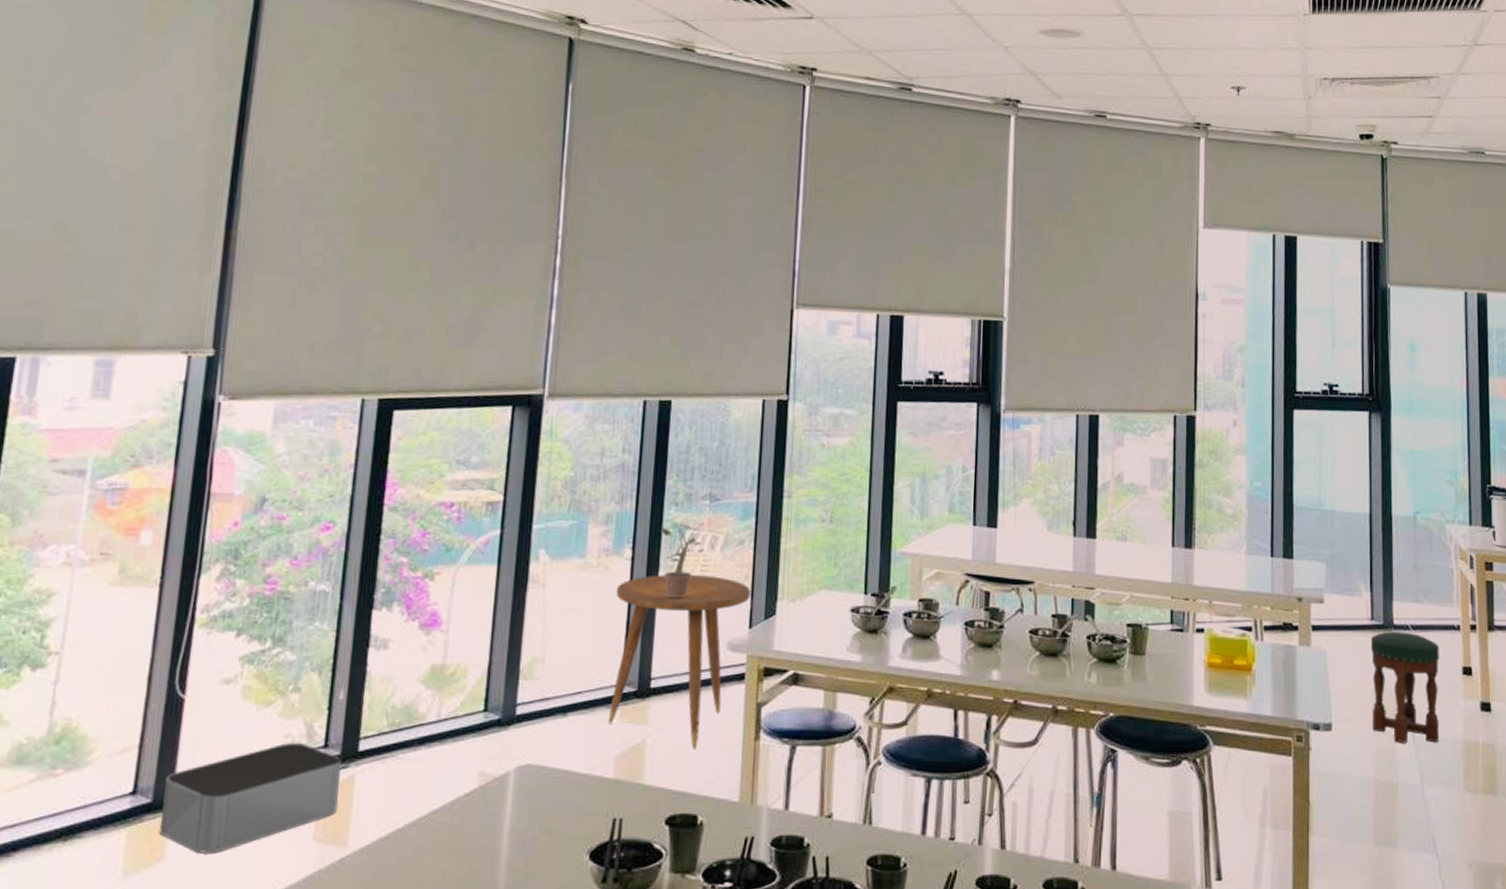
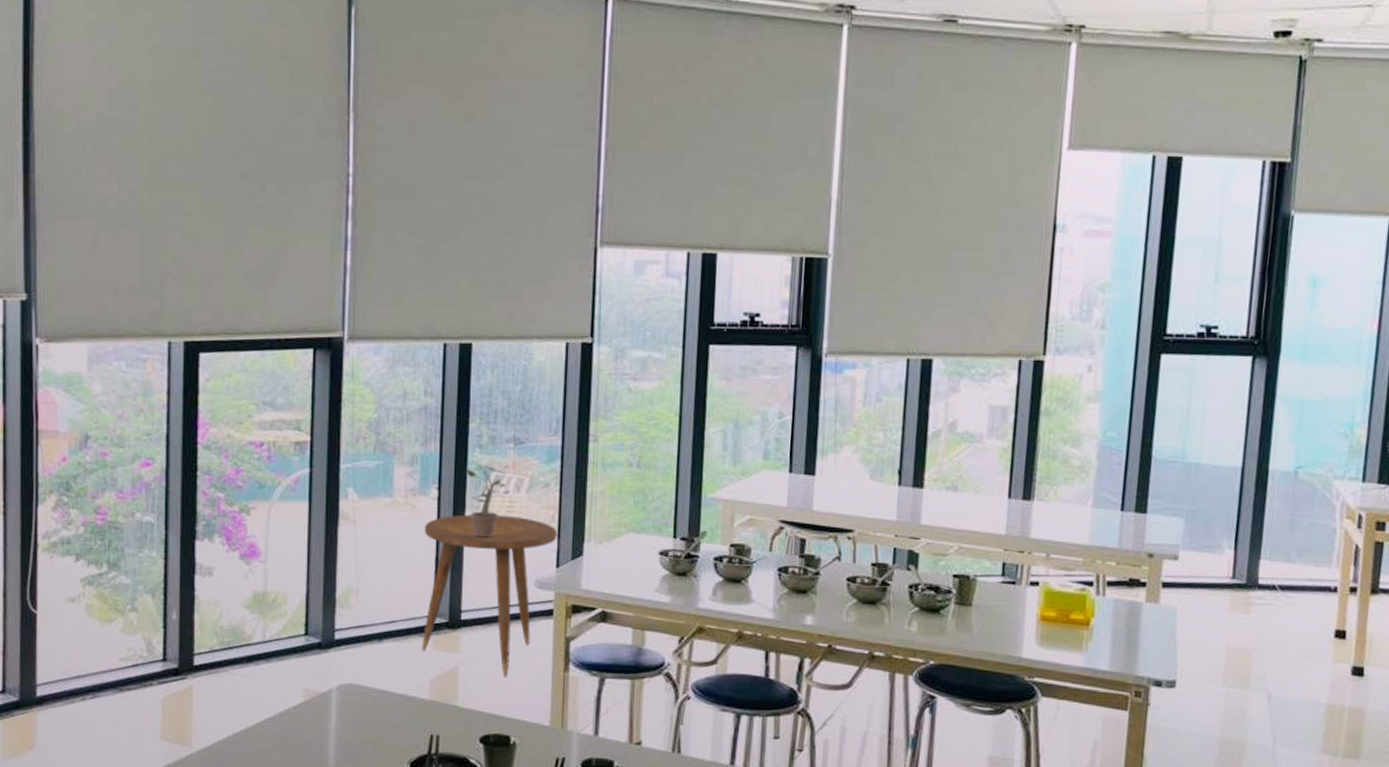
storage bin: present [159,743,343,853] -> none [28,655,180,746]
stool: present [1370,631,1440,744] -> none [1222,591,1310,705]

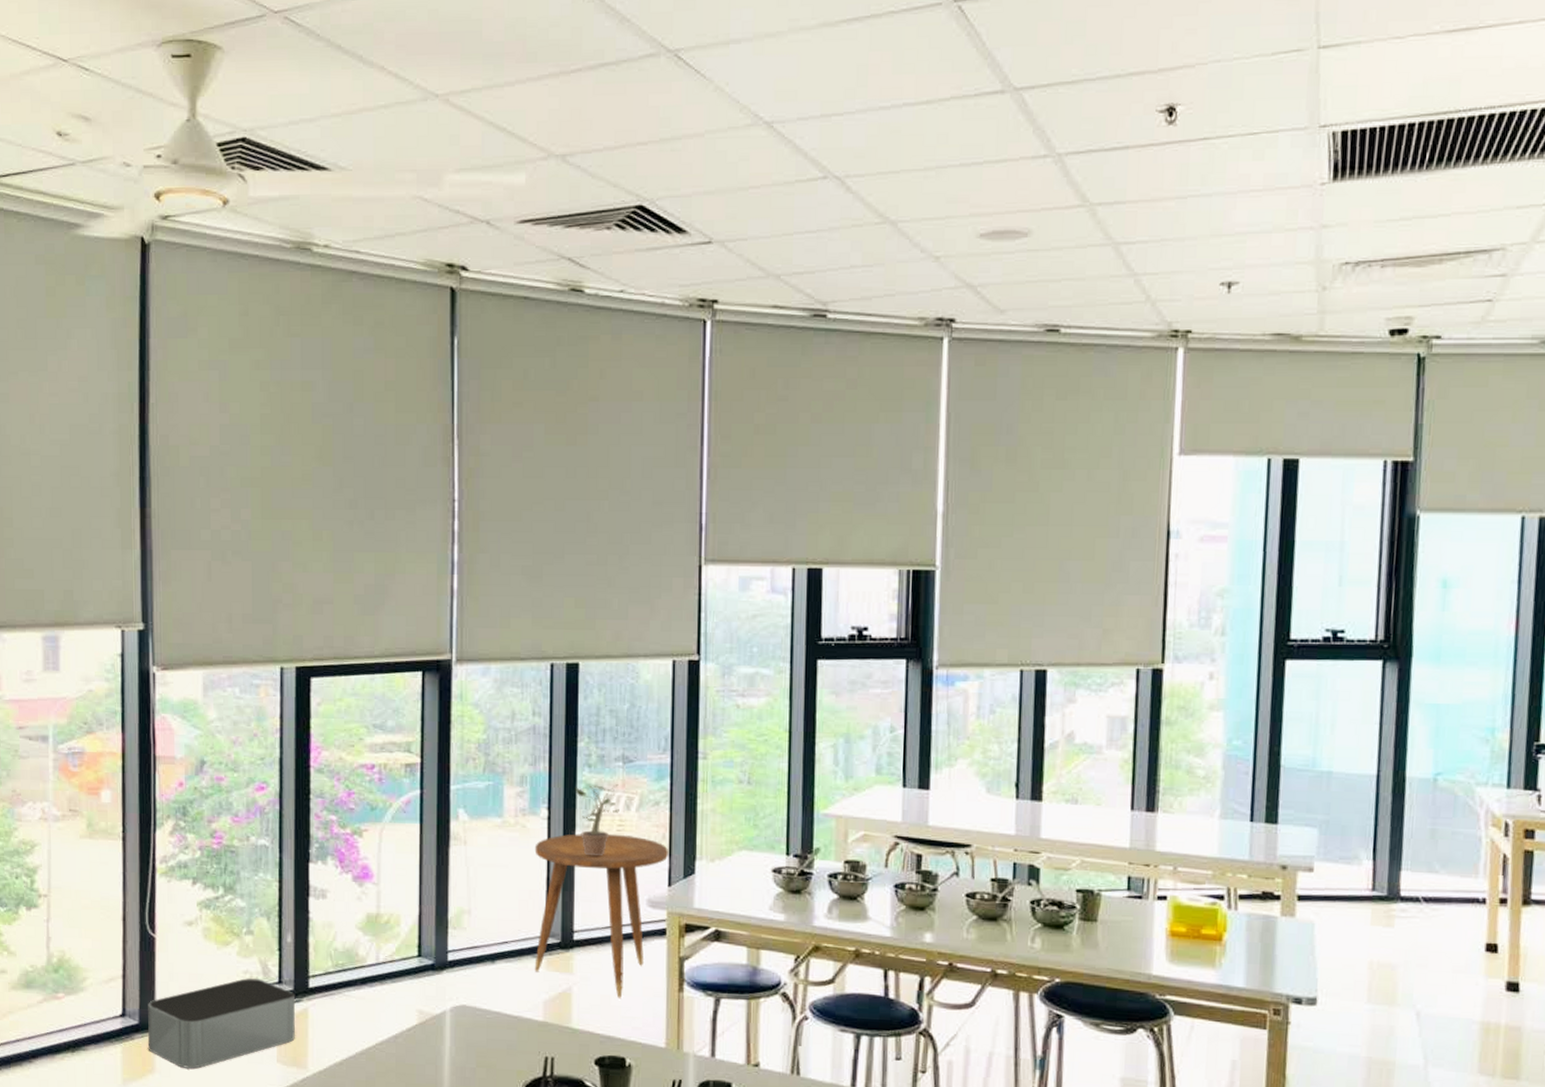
storage bin: none [28,655,180,746] -> present [147,978,296,1069]

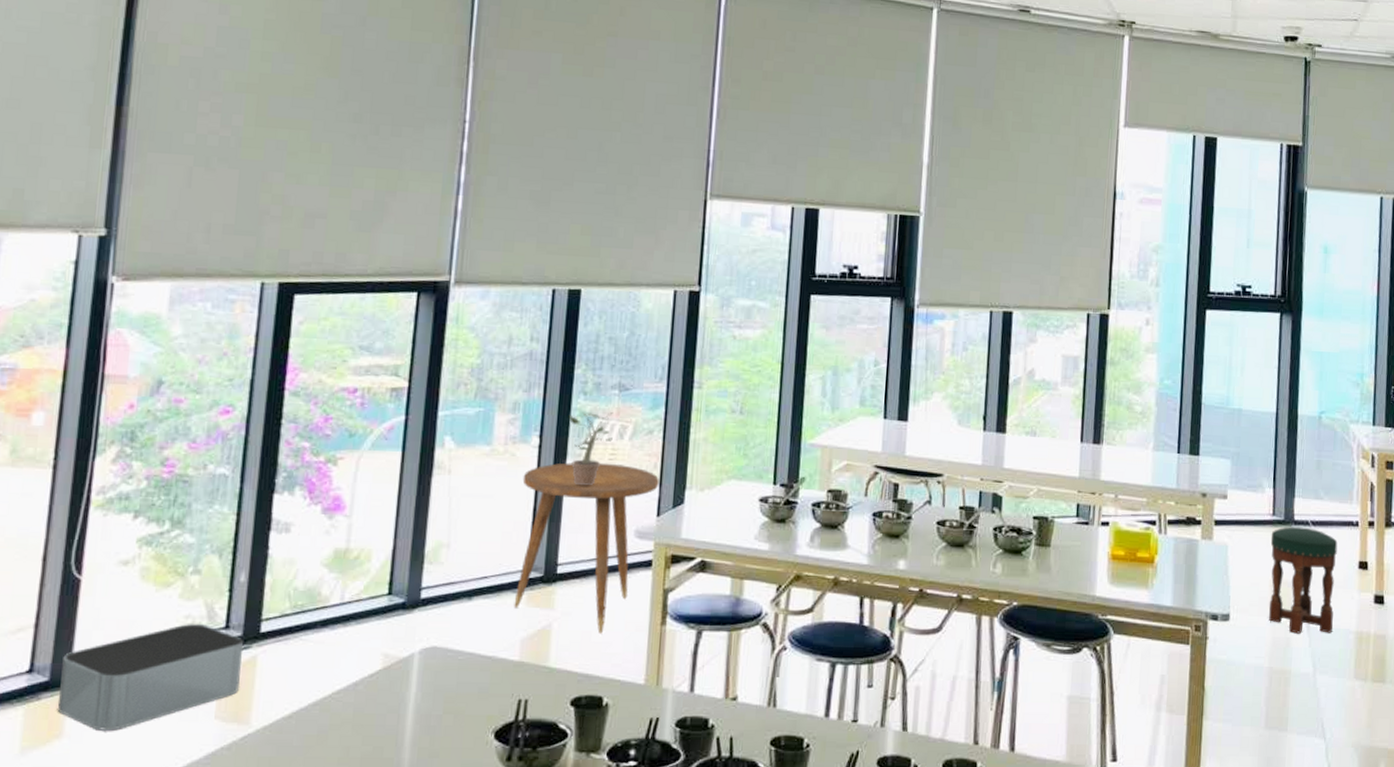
stool: none [1367,903,1458,1023] -> present [1269,526,1338,634]

